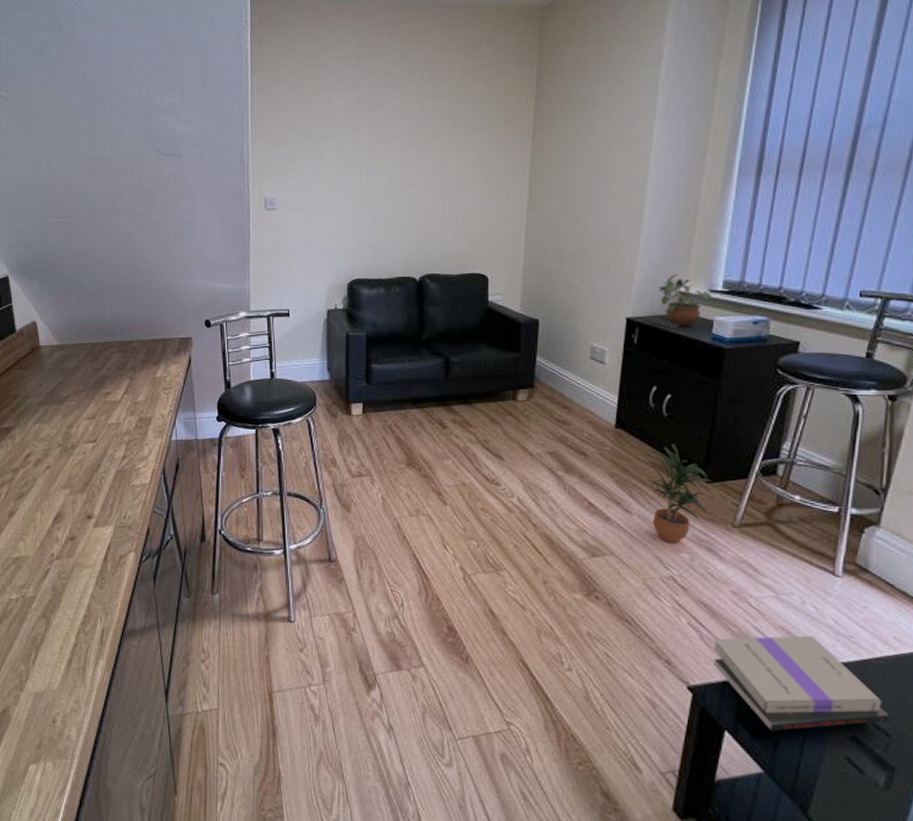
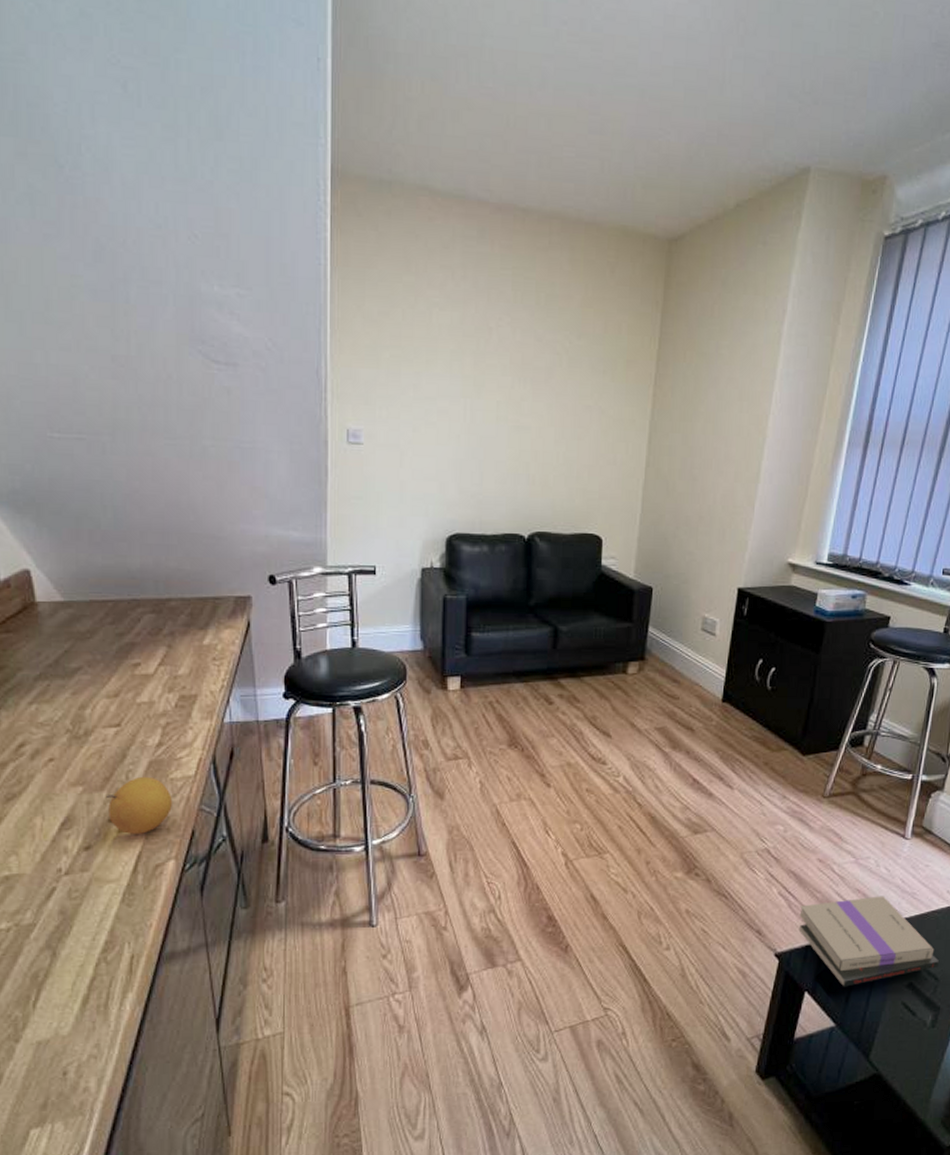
fruit: none [86,482,133,530] -> present [107,776,172,834]
potted plant: present [646,443,713,544] -> none [748,717,808,816]
potted plant: present [657,273,712,326] -> none [768,543,818,599]

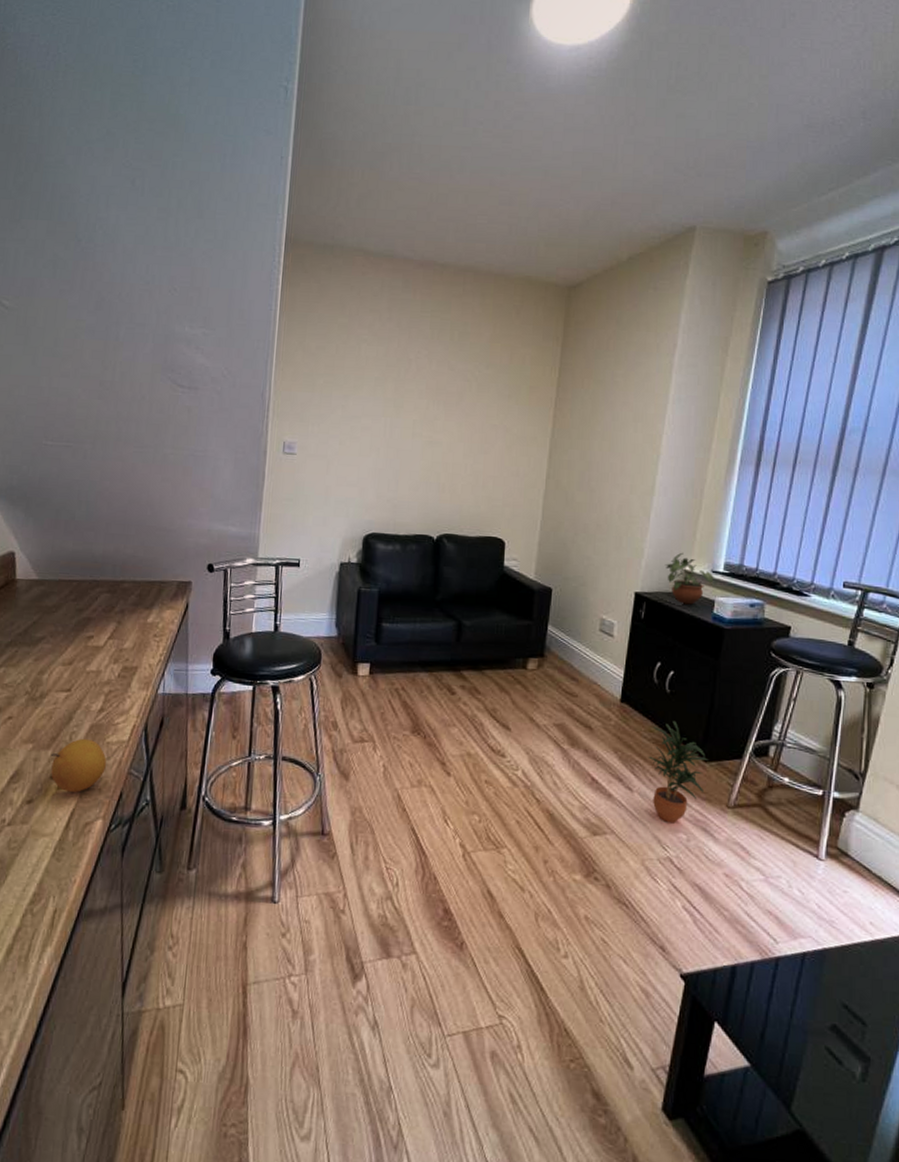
potted plant: none [748,717,808,816] -> present [648,720,710,823]
potted plant: none [768,543,818,599] -> present [664,552,714,605]
books: present [798,896,940,987] -> none [705,920,867,1022]

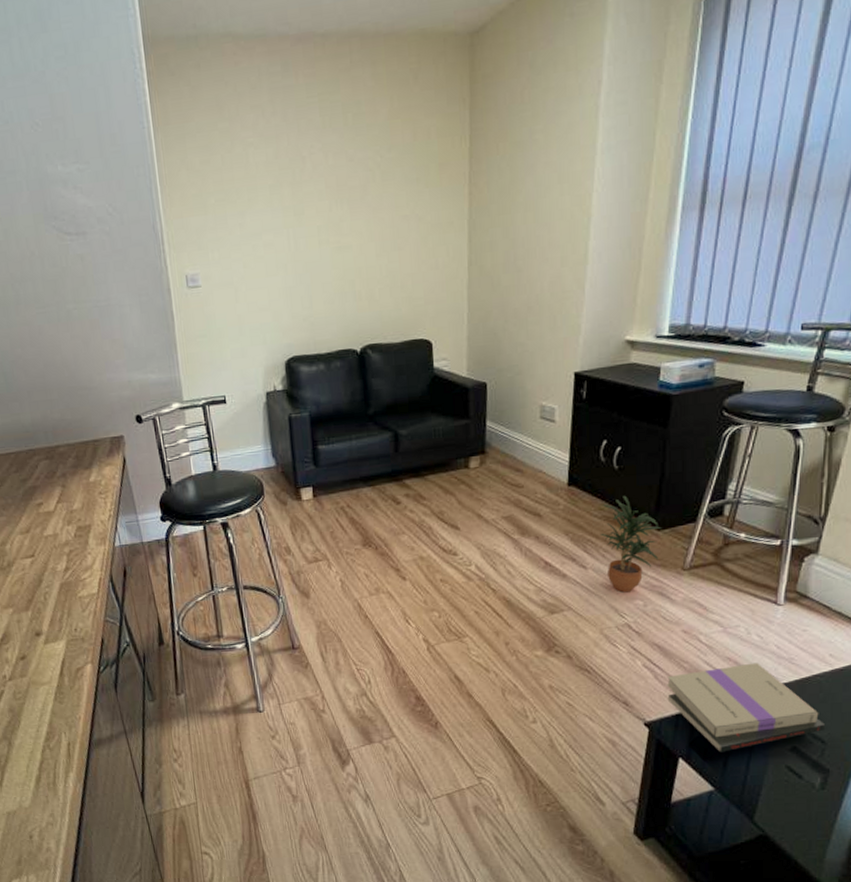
fruit: present [51,738,106,792] -> none [31,596,83,645]
potted plant: present [664,552,714,605] -> none [604,321,658,377]
books: none [705,920,867,1022] -> present [667,662,826,753]

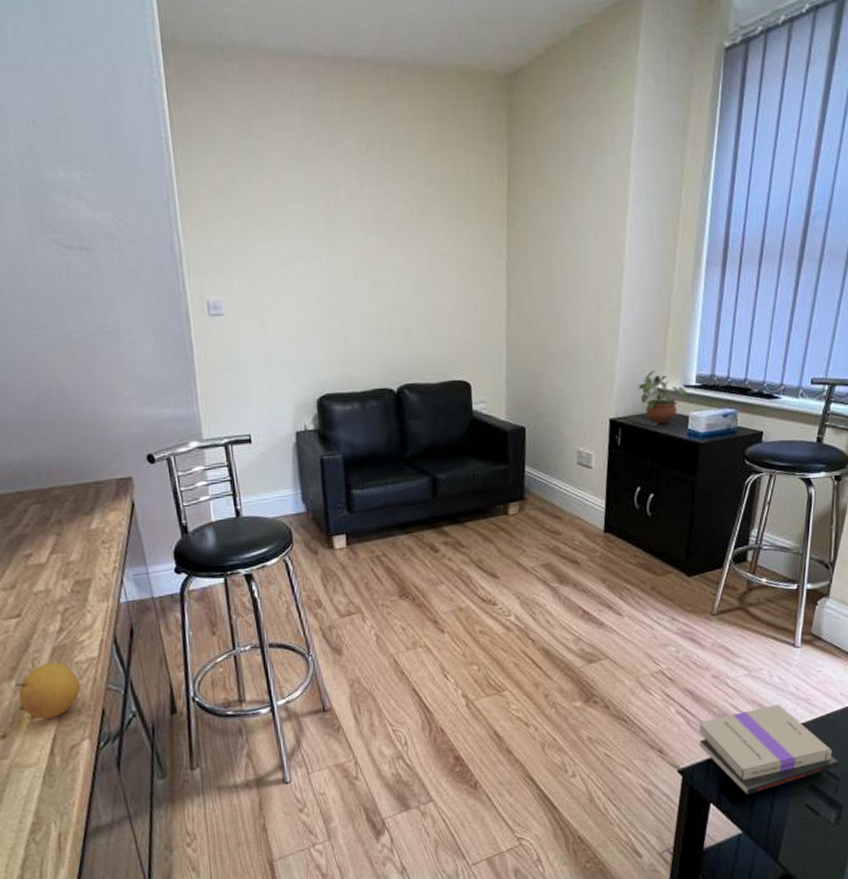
fruit: none [31,596,83,645] -> present [16,662,80,719]
potted plant: present [600,495,663,593] -> none [635,542,693,639]
potted plant: none [604,321,658,377] -> present [637,370,687,424]

